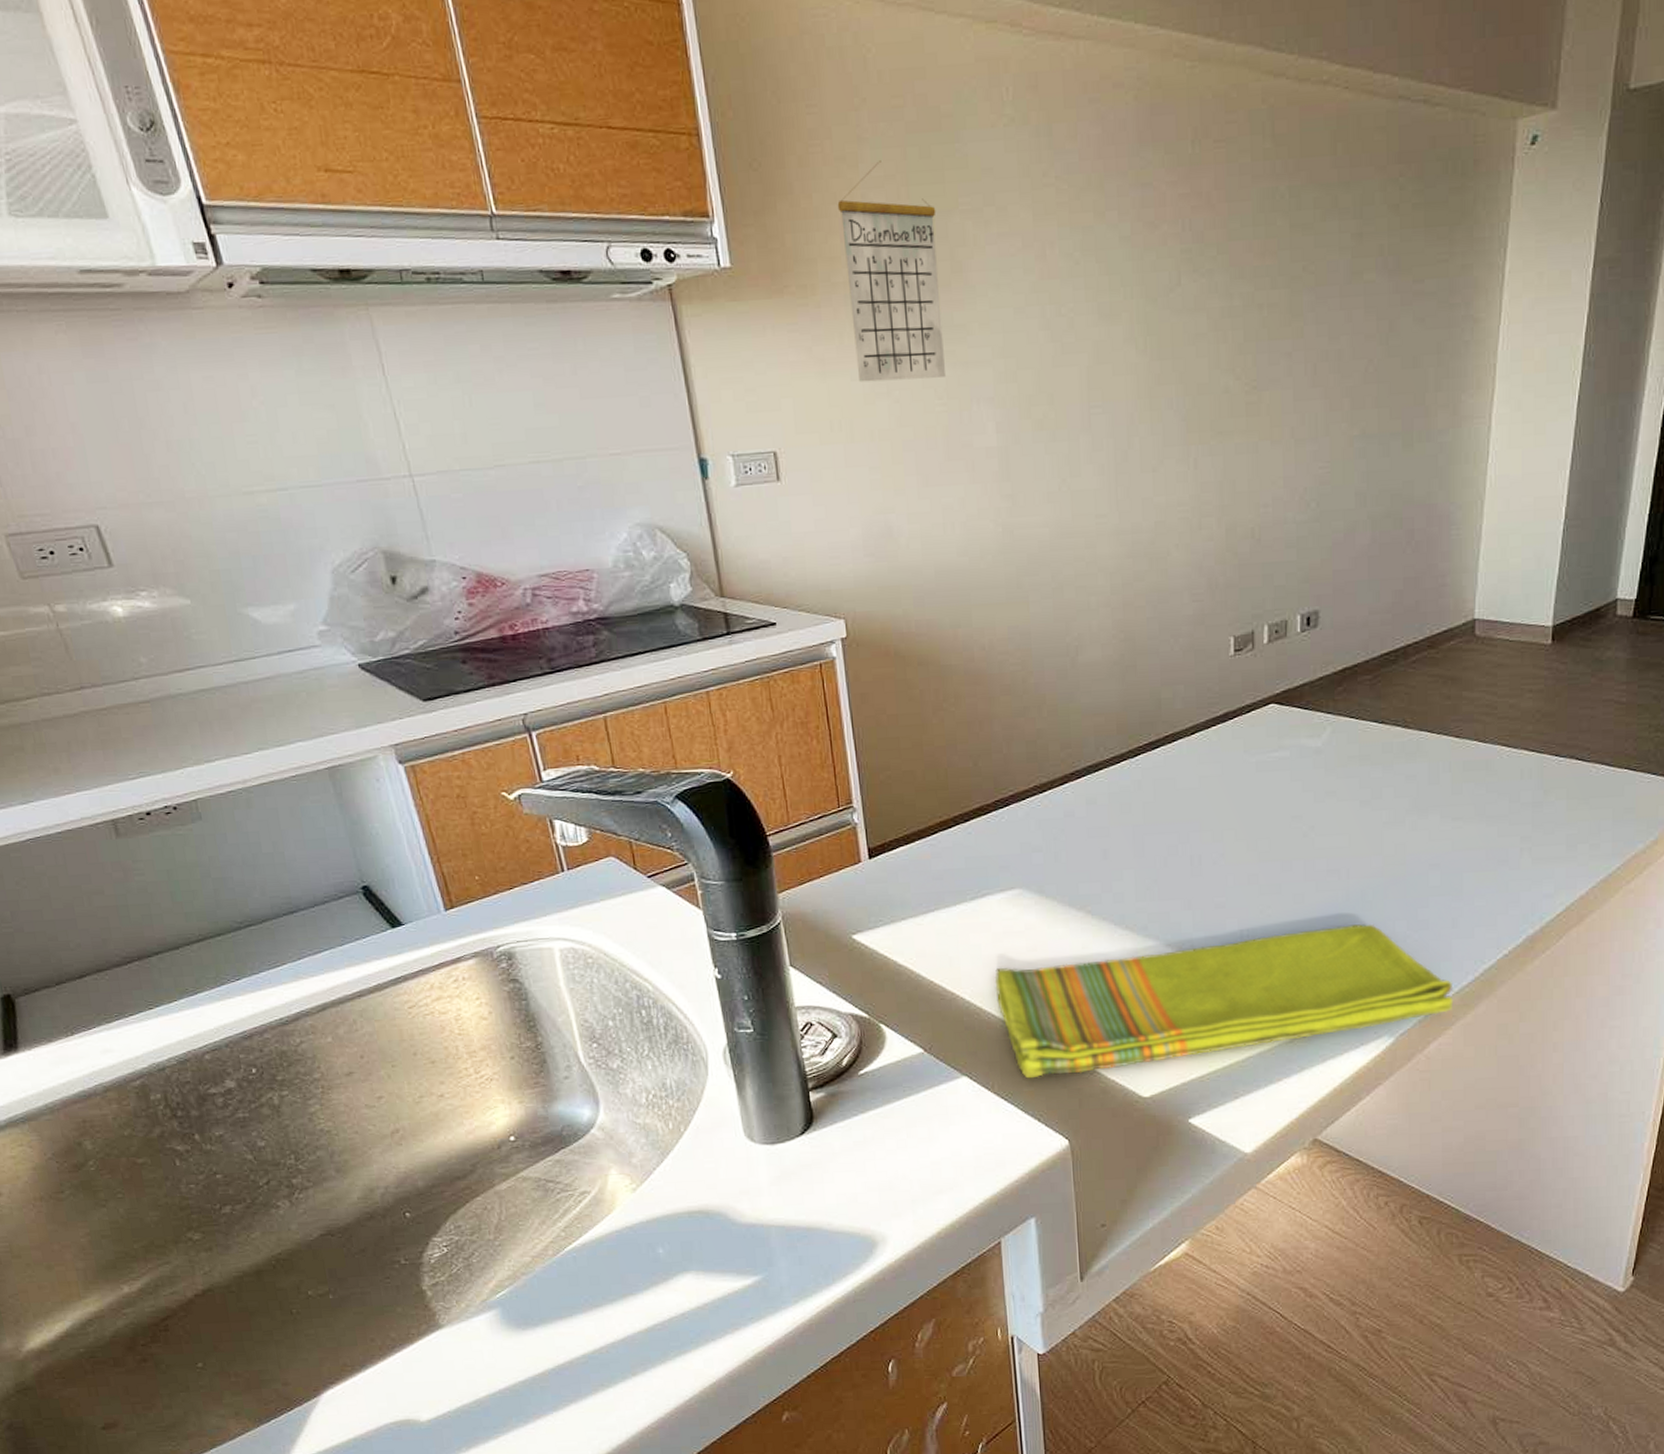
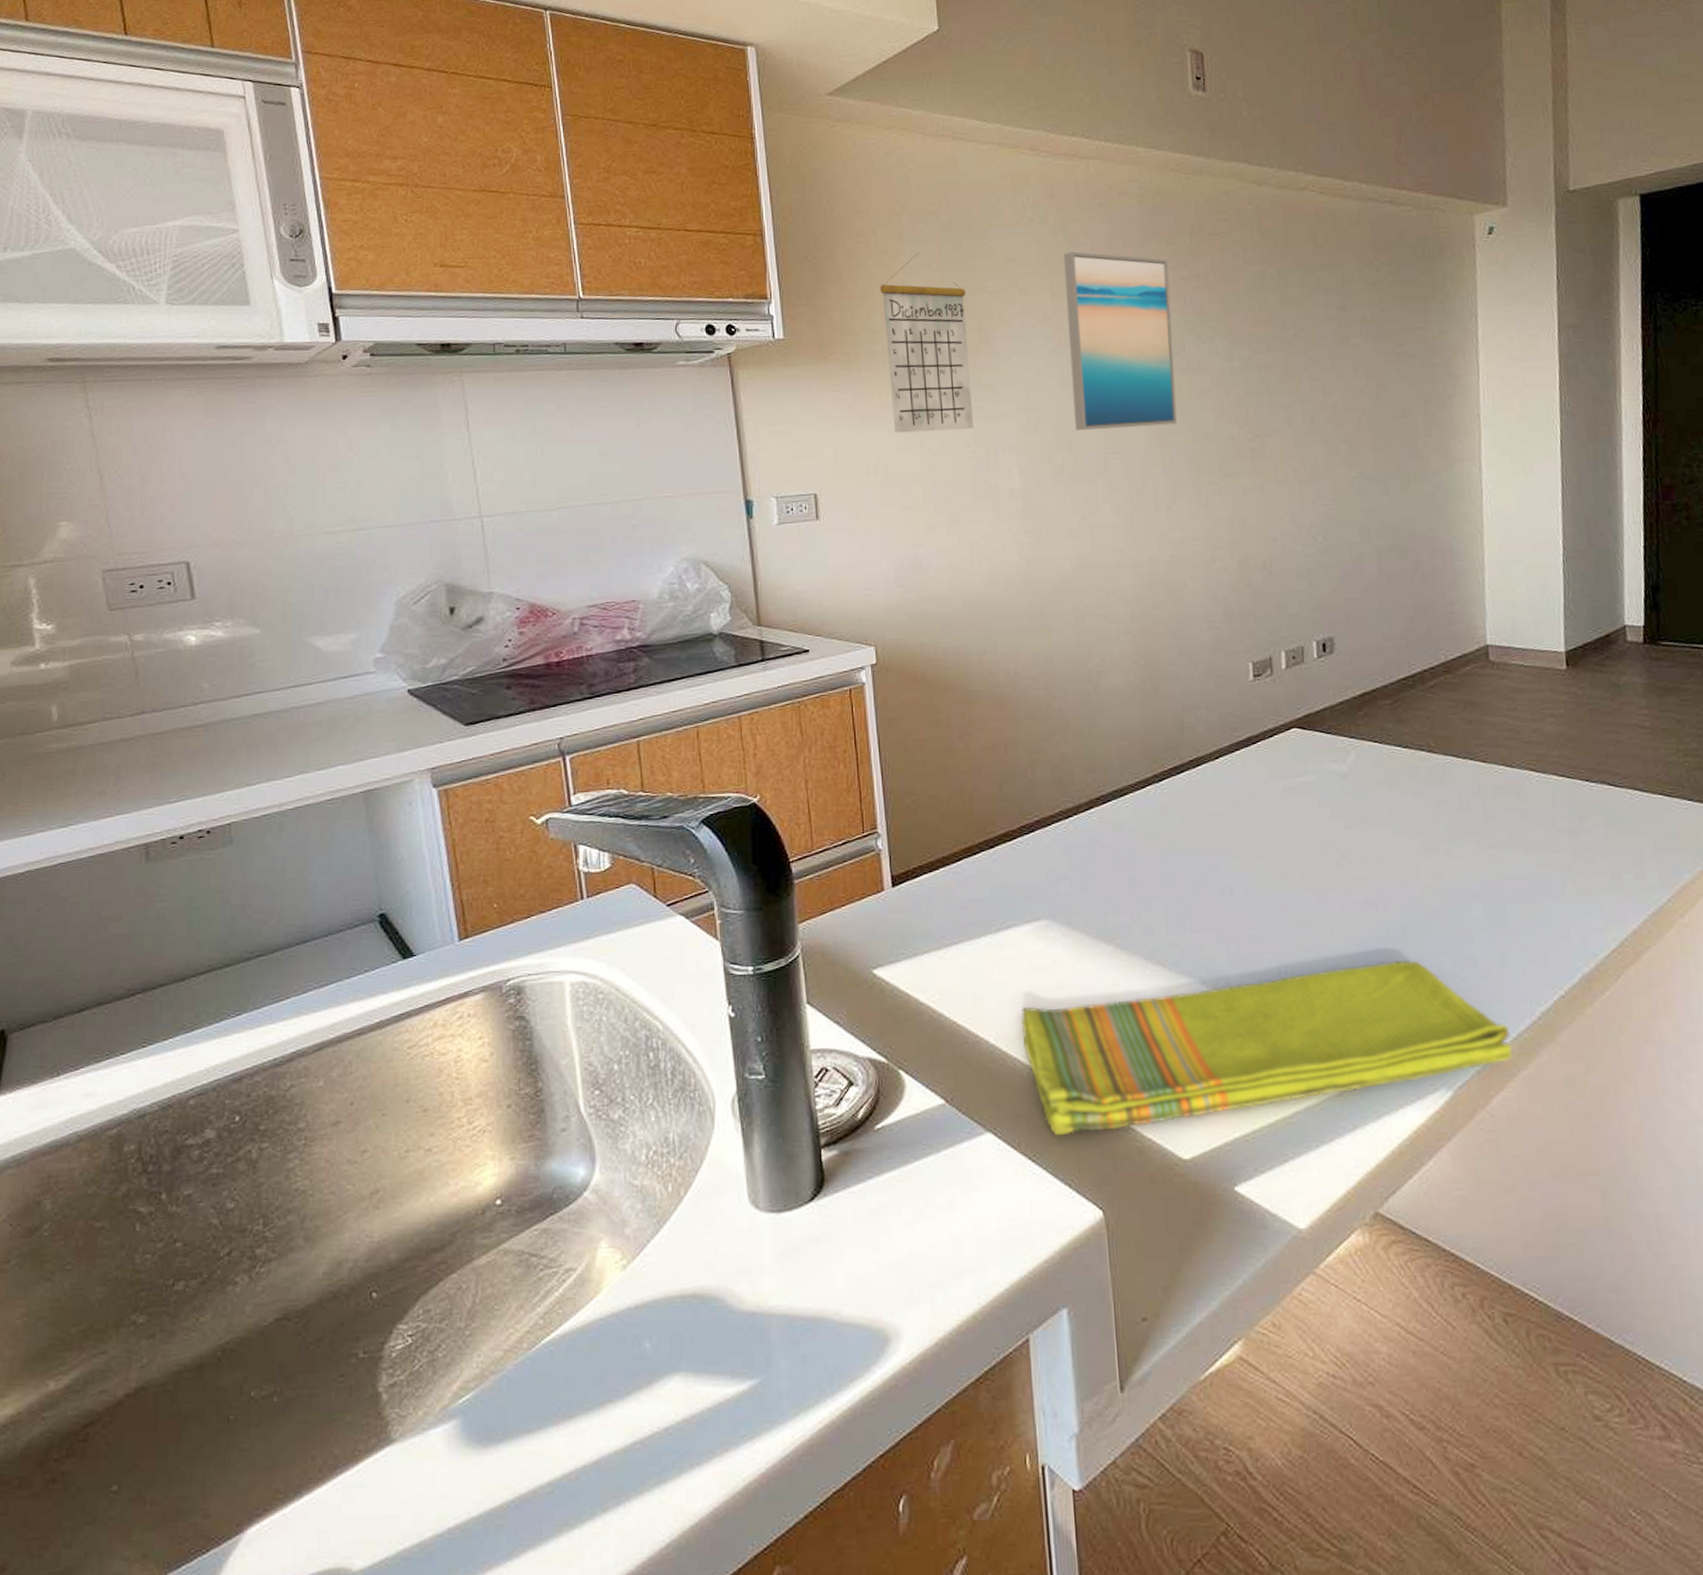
wall art: none [1047,161,1169,381] -> present [1063,251,1178,431]

